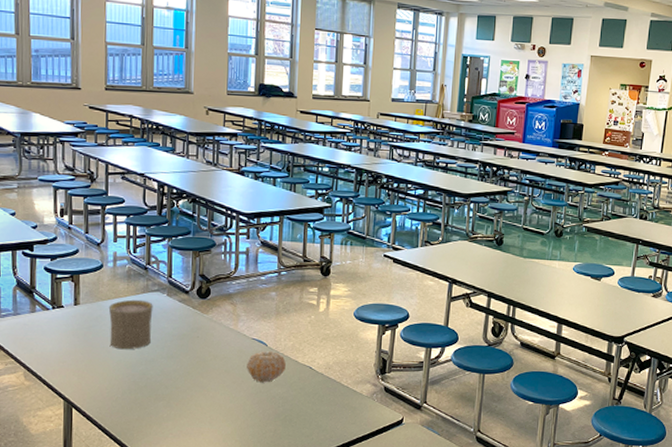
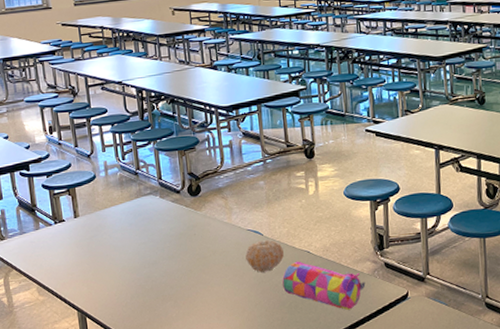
cup: present [108,299,153,350] -> none [106,204,151,256]
pencil case: none [280,375,363,429] -> present [282,261,366,310]

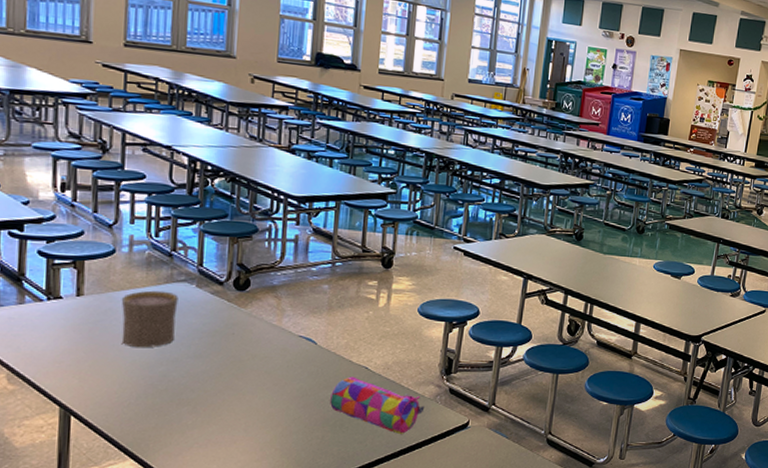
cup: none [106,204,151,256] -> present [121,290,179,348]
fruit: present [245,240,284,273] -> none [291,350,338,385]

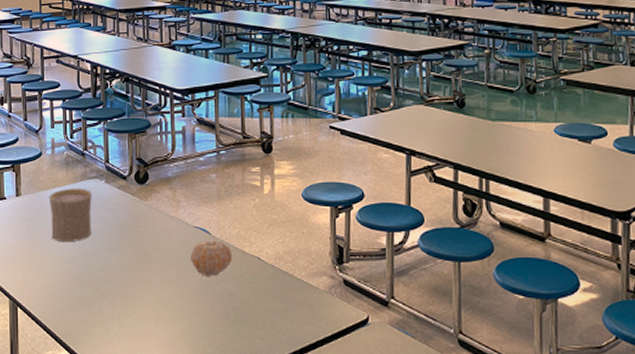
fruit: none [291,350,338,385] -> present [191,240,232,277]
pencil case: present [330,376,425,434] -> none [229,267,321,330]

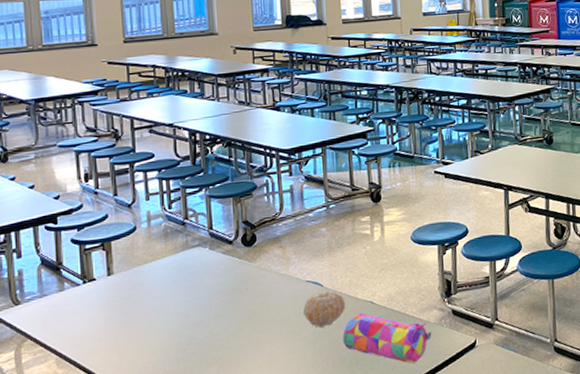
cup: present [48,188,92,243] -> none [146,258,196,316]
pencil case: none [229,267,321,330] -> present [343,312,432,364]

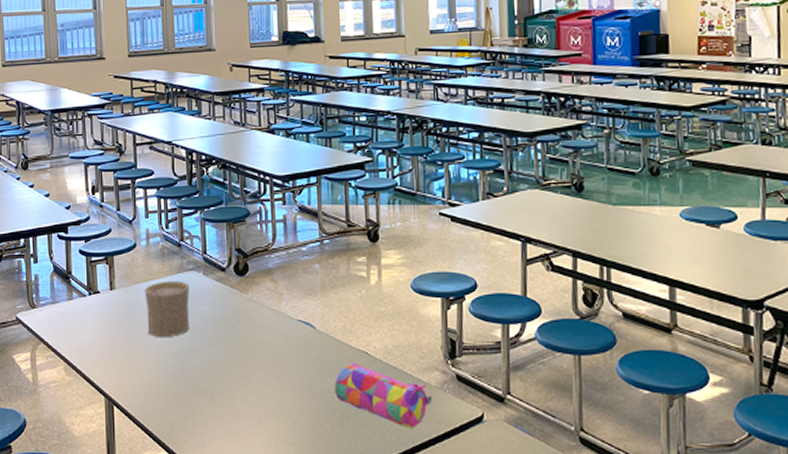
cup: none [146,258,196,316] -> present [144,280,190,338]
fruit: present [303,291,345,328] -> none [294,334,338,373]

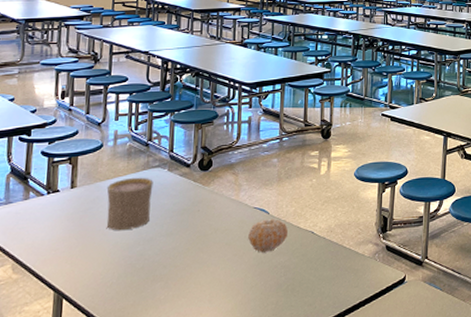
fruit: none [294,334,338,373] -> present [248,219,288,253]
pencil case: present [335,363,433,428] -> none [282,241,365,294]

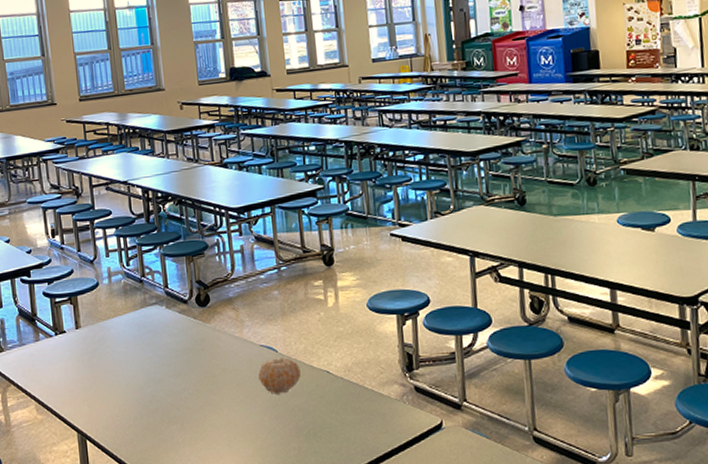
cup: present [106,177,153,231] -> none [109,315,156,372]

